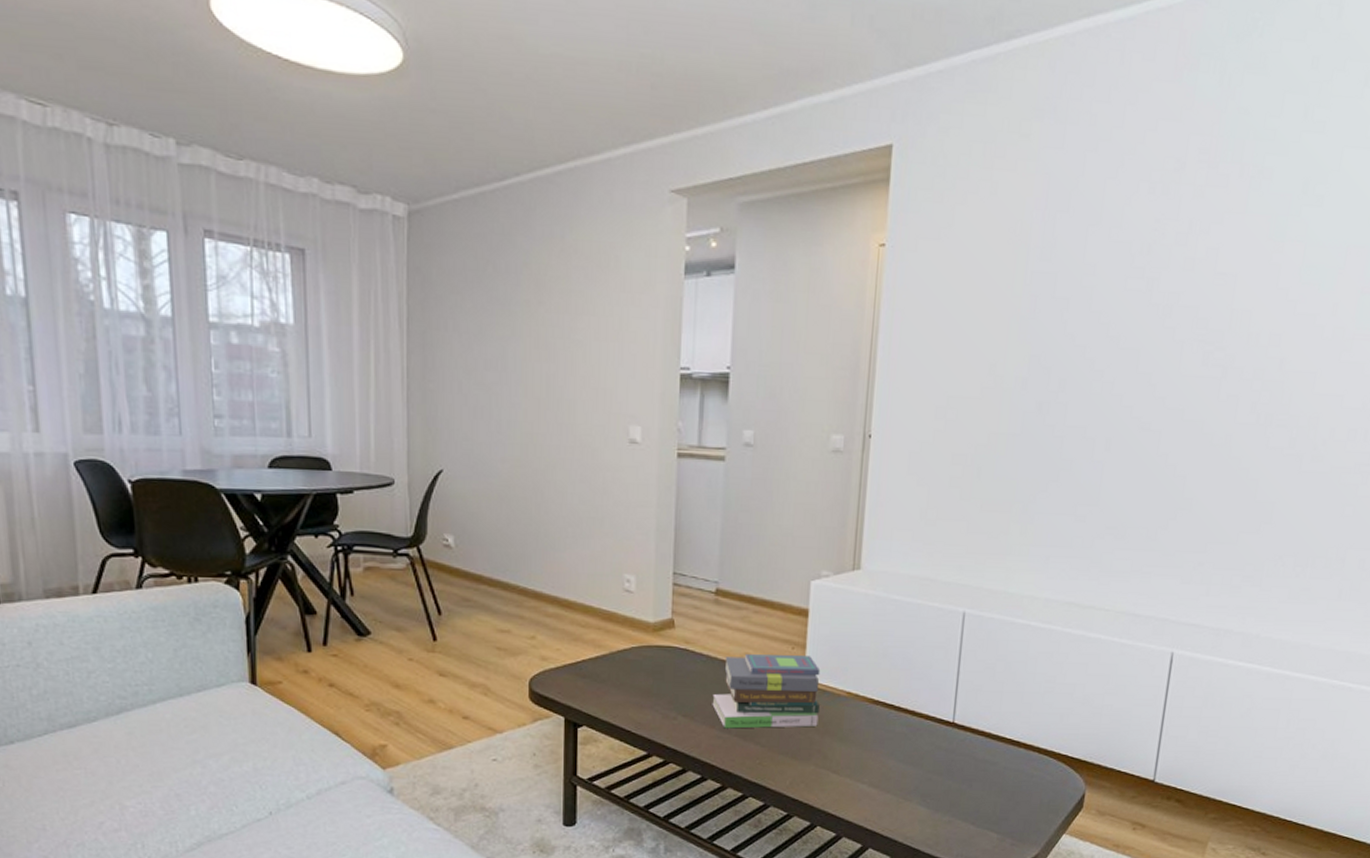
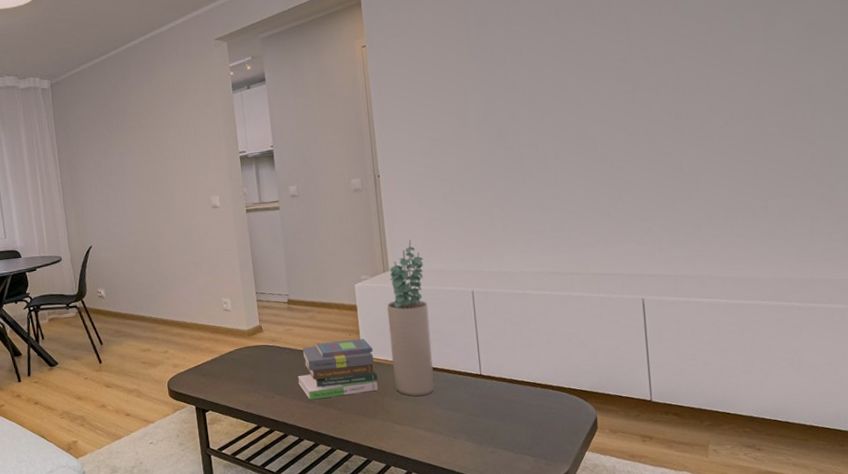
vase: none [839,531,908,741] -> present [386,239,435,397]

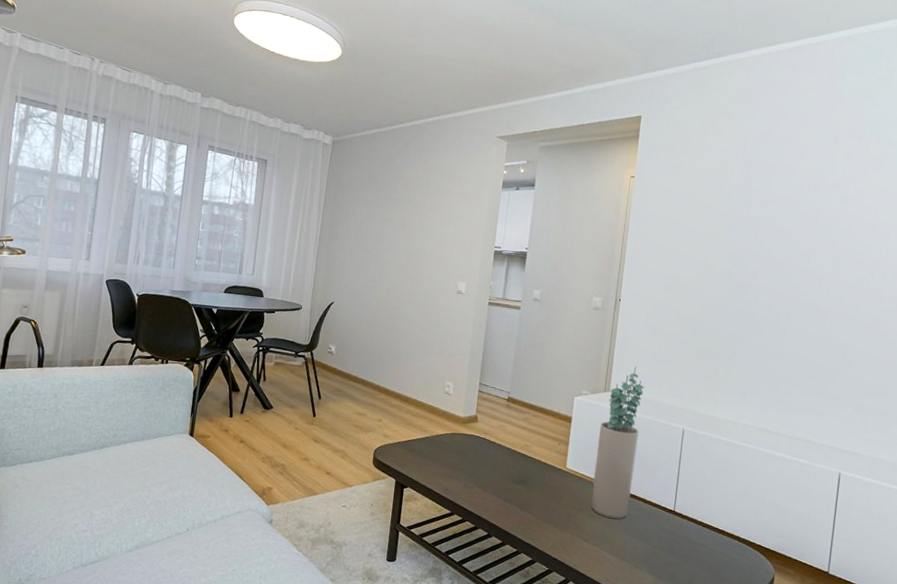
books: present [297,339,378,400] -> none [499,445,578,504]

